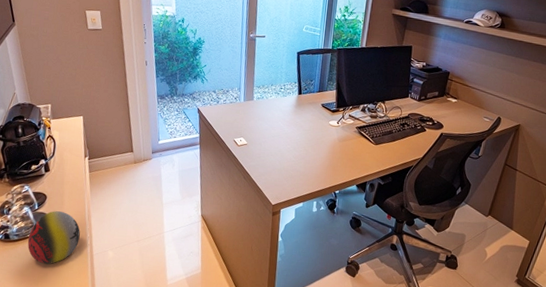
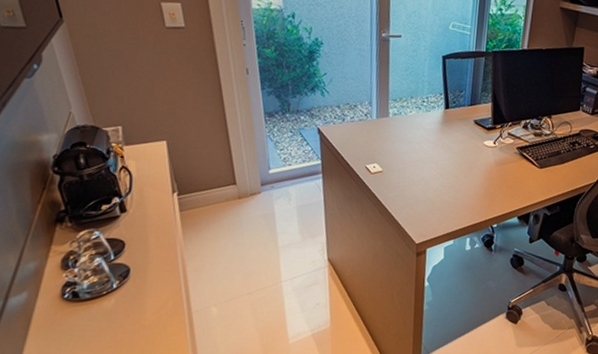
decorative egg: present [28,211,80,264] -> none [104,261,173,327]

